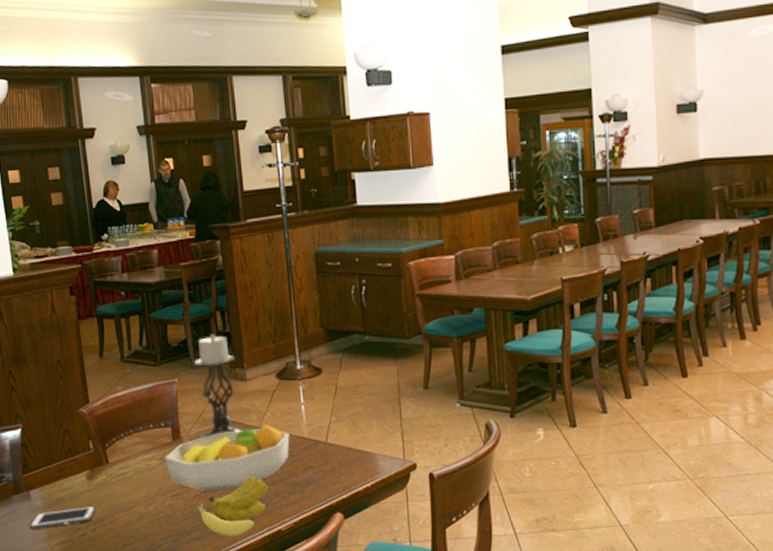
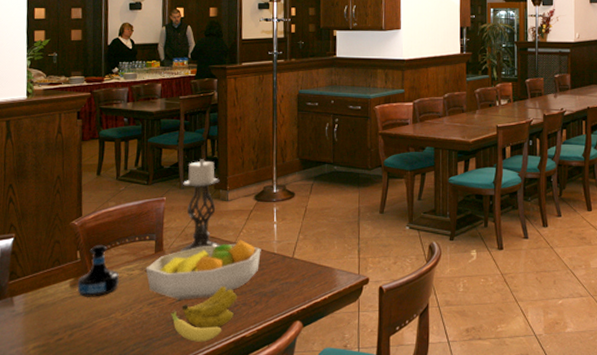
cell phone: present [29,505,96,529] -> none [8,311,75,334]
tequila bottle: none [94,433,137,491] -> present [78,244,119,298]

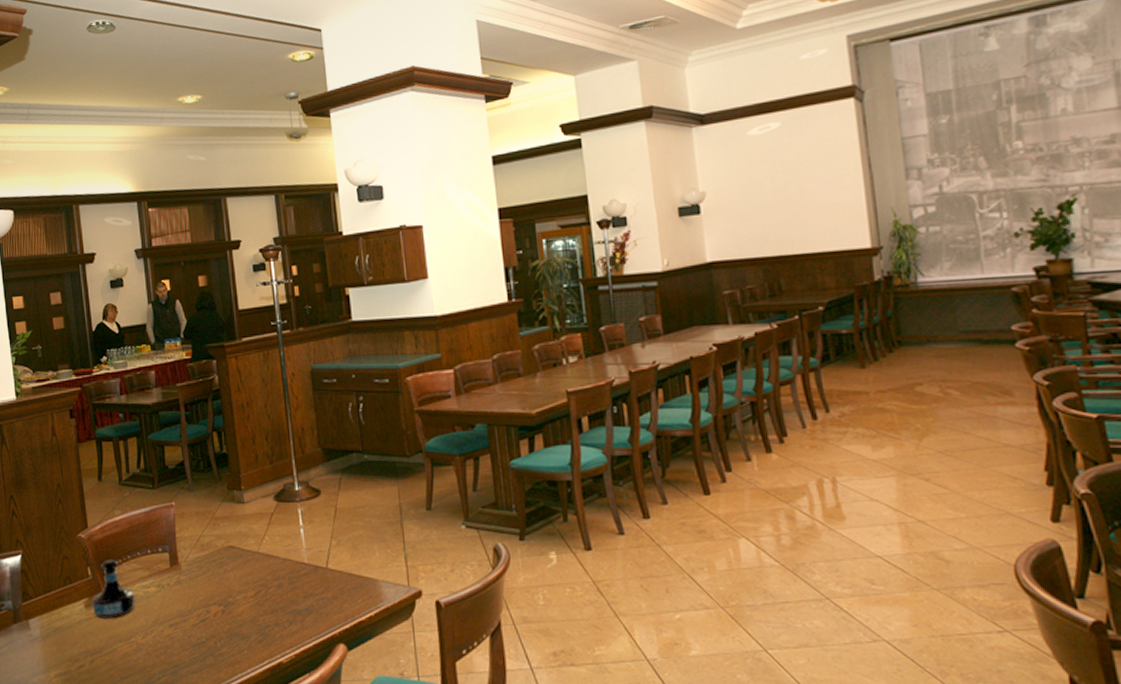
fruit bowl: present [145,240,261,300] -> none [162,548,289,621]
banana: present [171,285,238,342] -> none [195,603,268,669]
candle holder: present [180,159,221,252] -> none [190,455,243,565]

